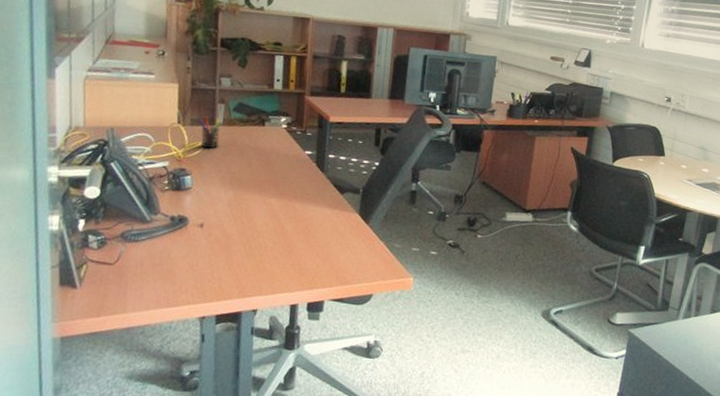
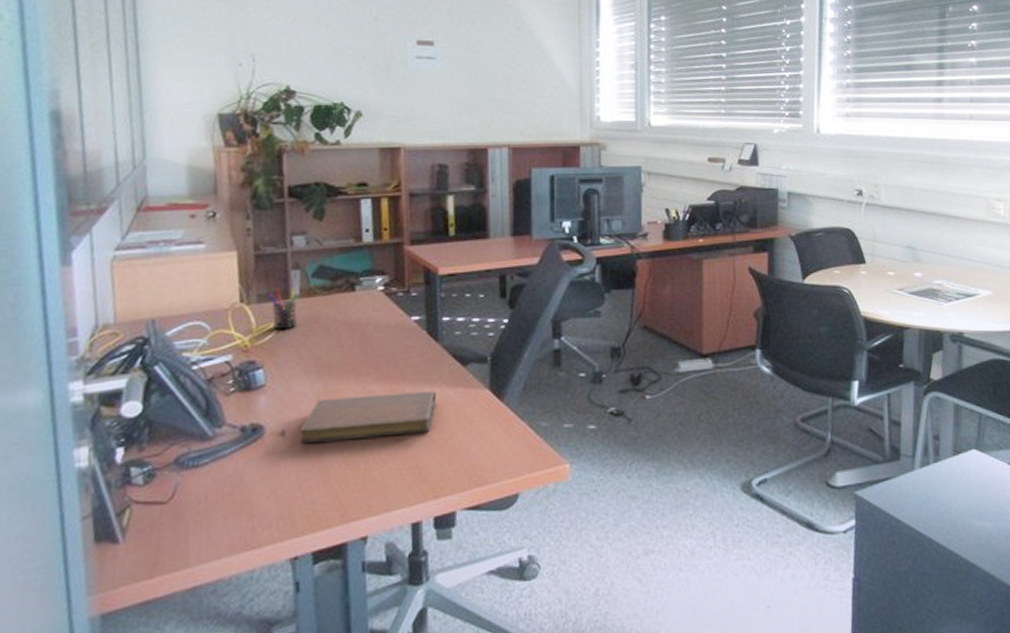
notebook: none [214,204,318,240] -> present [300,390,436,443]

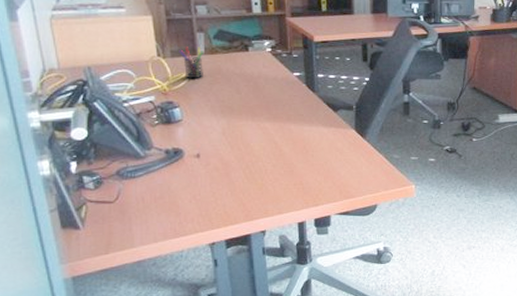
notebook: present [300,390,436,443] -> none [211,129,314,163]

